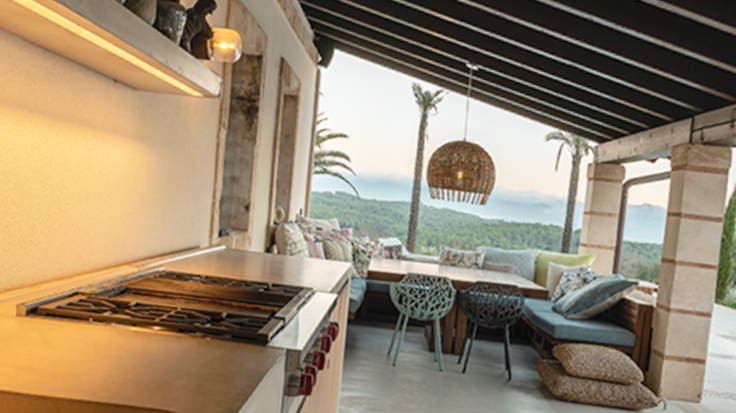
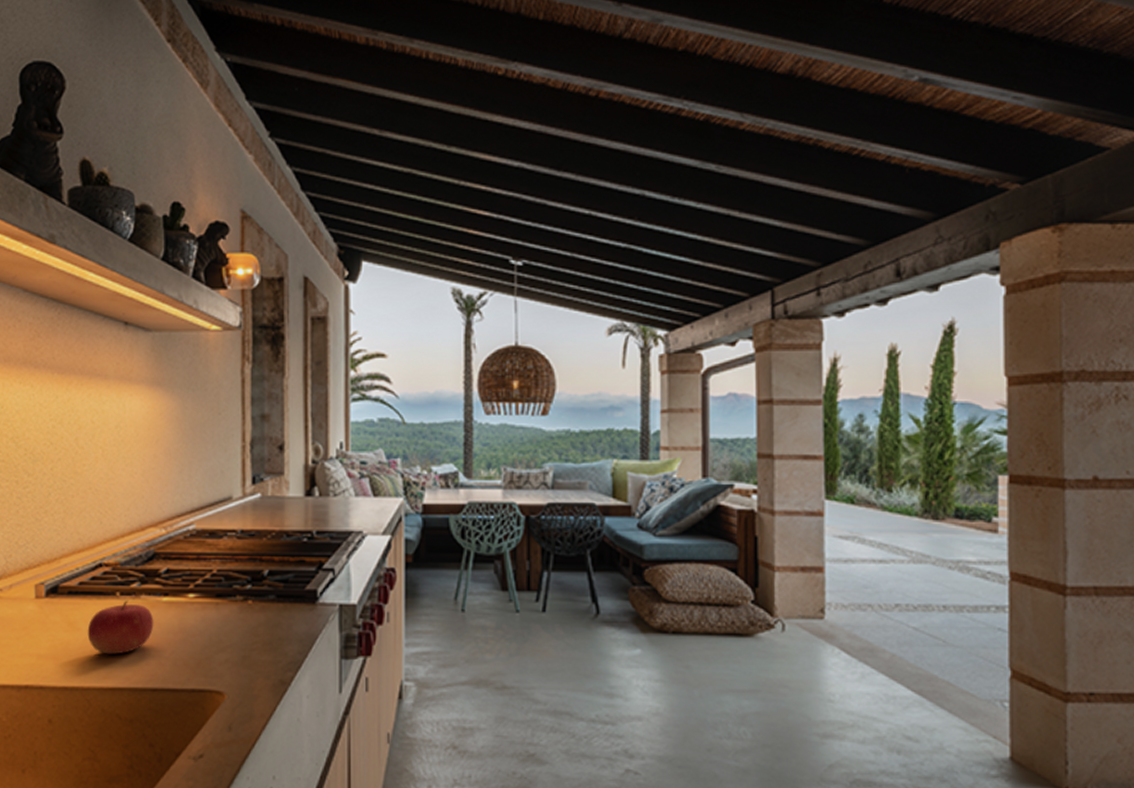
fruit: none [61,326,122,372] -> present [87,601,154,655]

